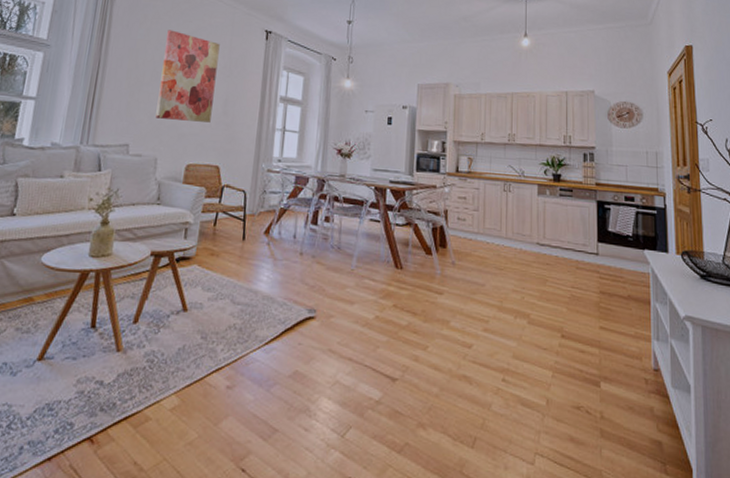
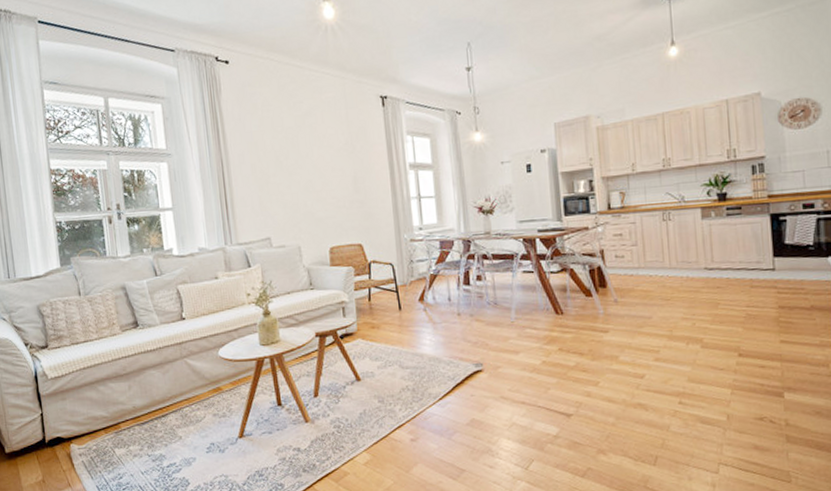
wall art: present [155,29,220,123] -> none [280,115,344,208]

